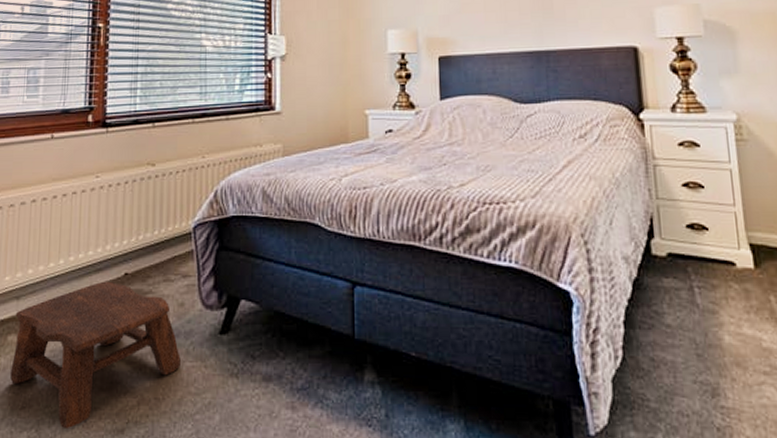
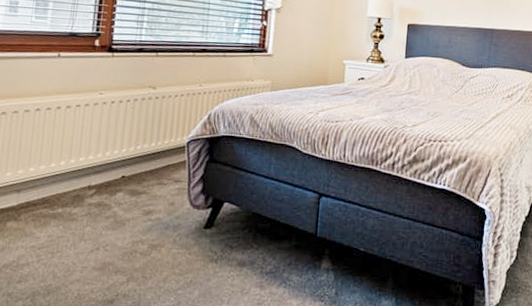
stool: present [10,281,181,430] -> none [8,181,168,300]

